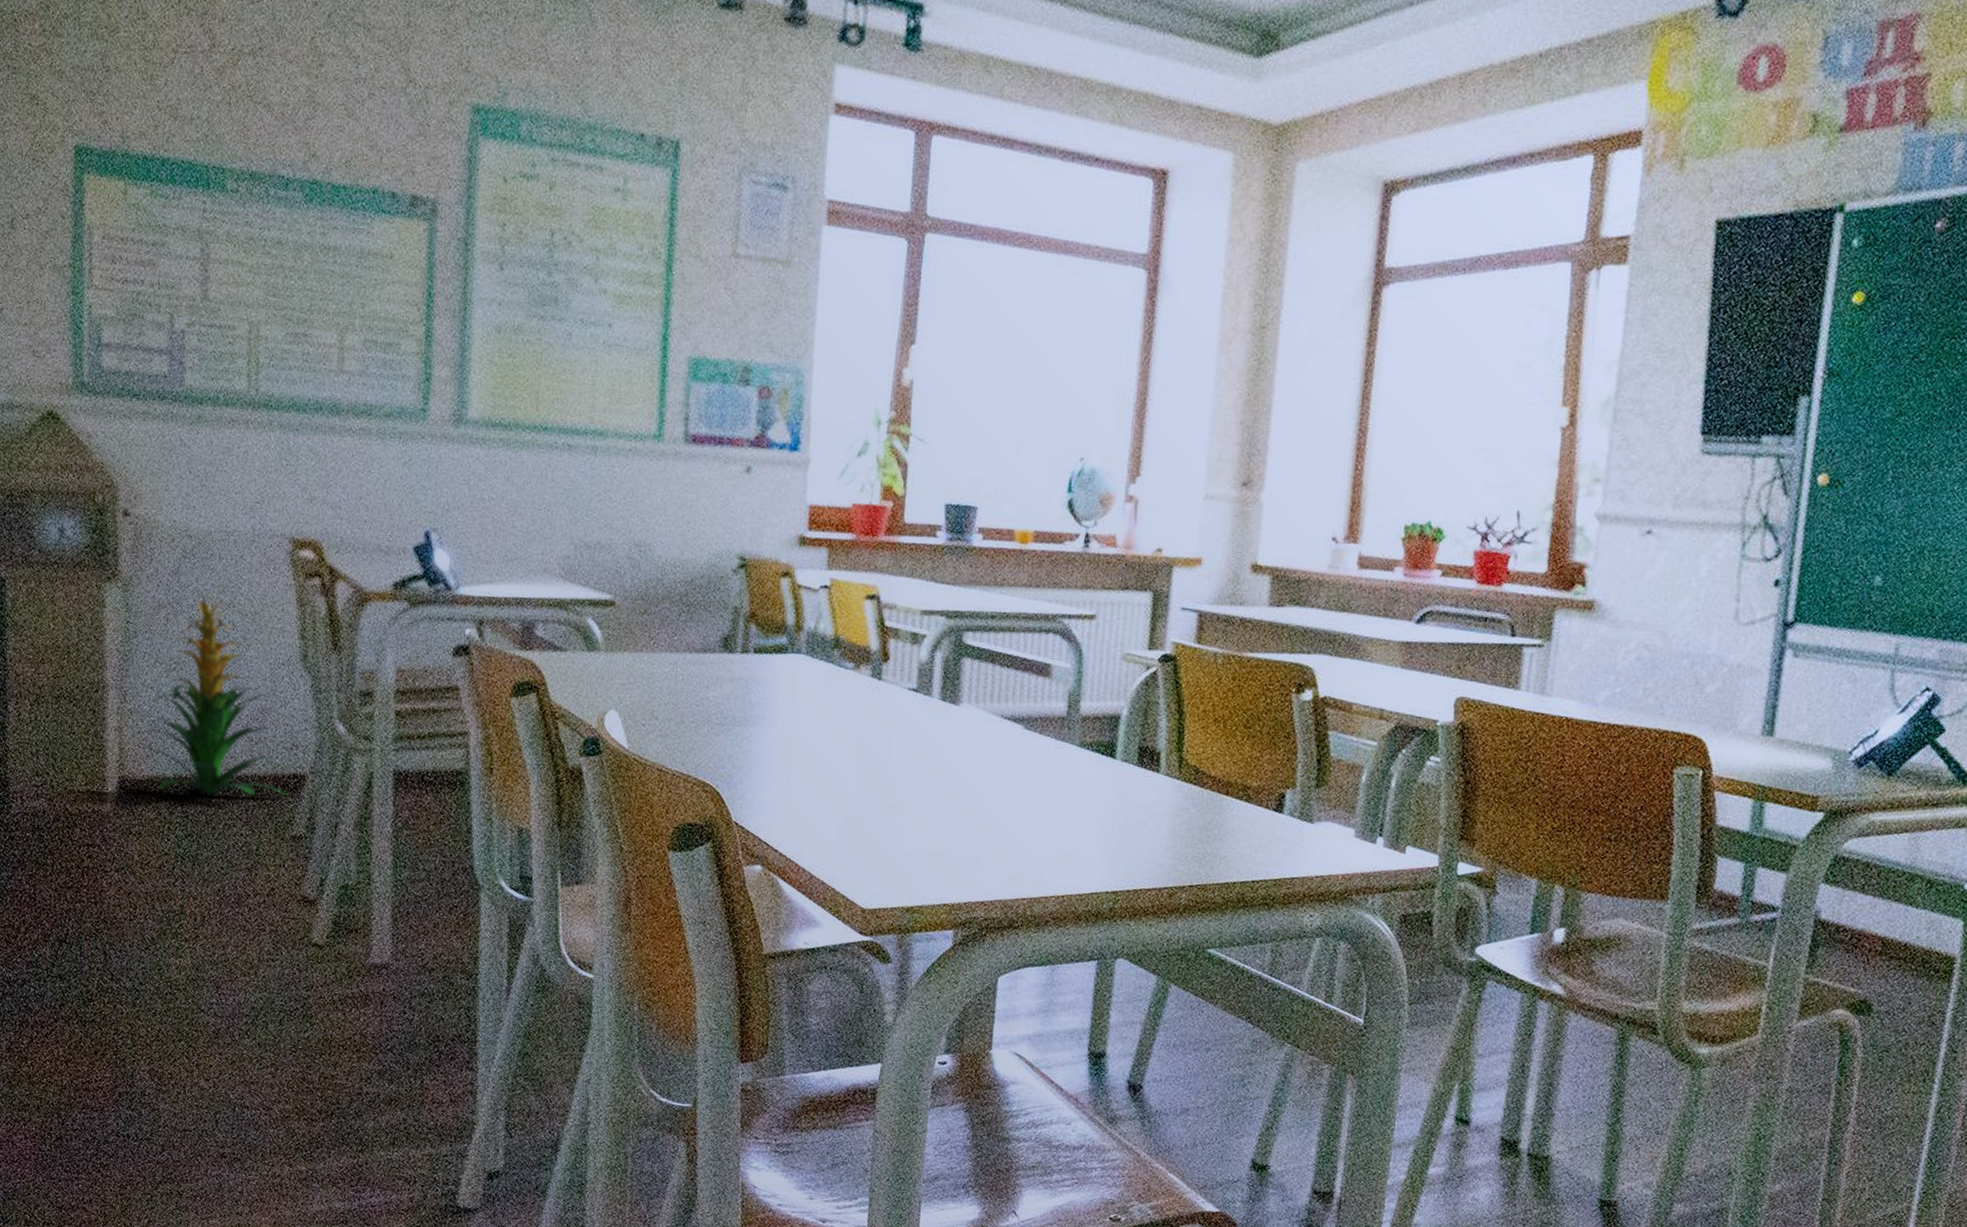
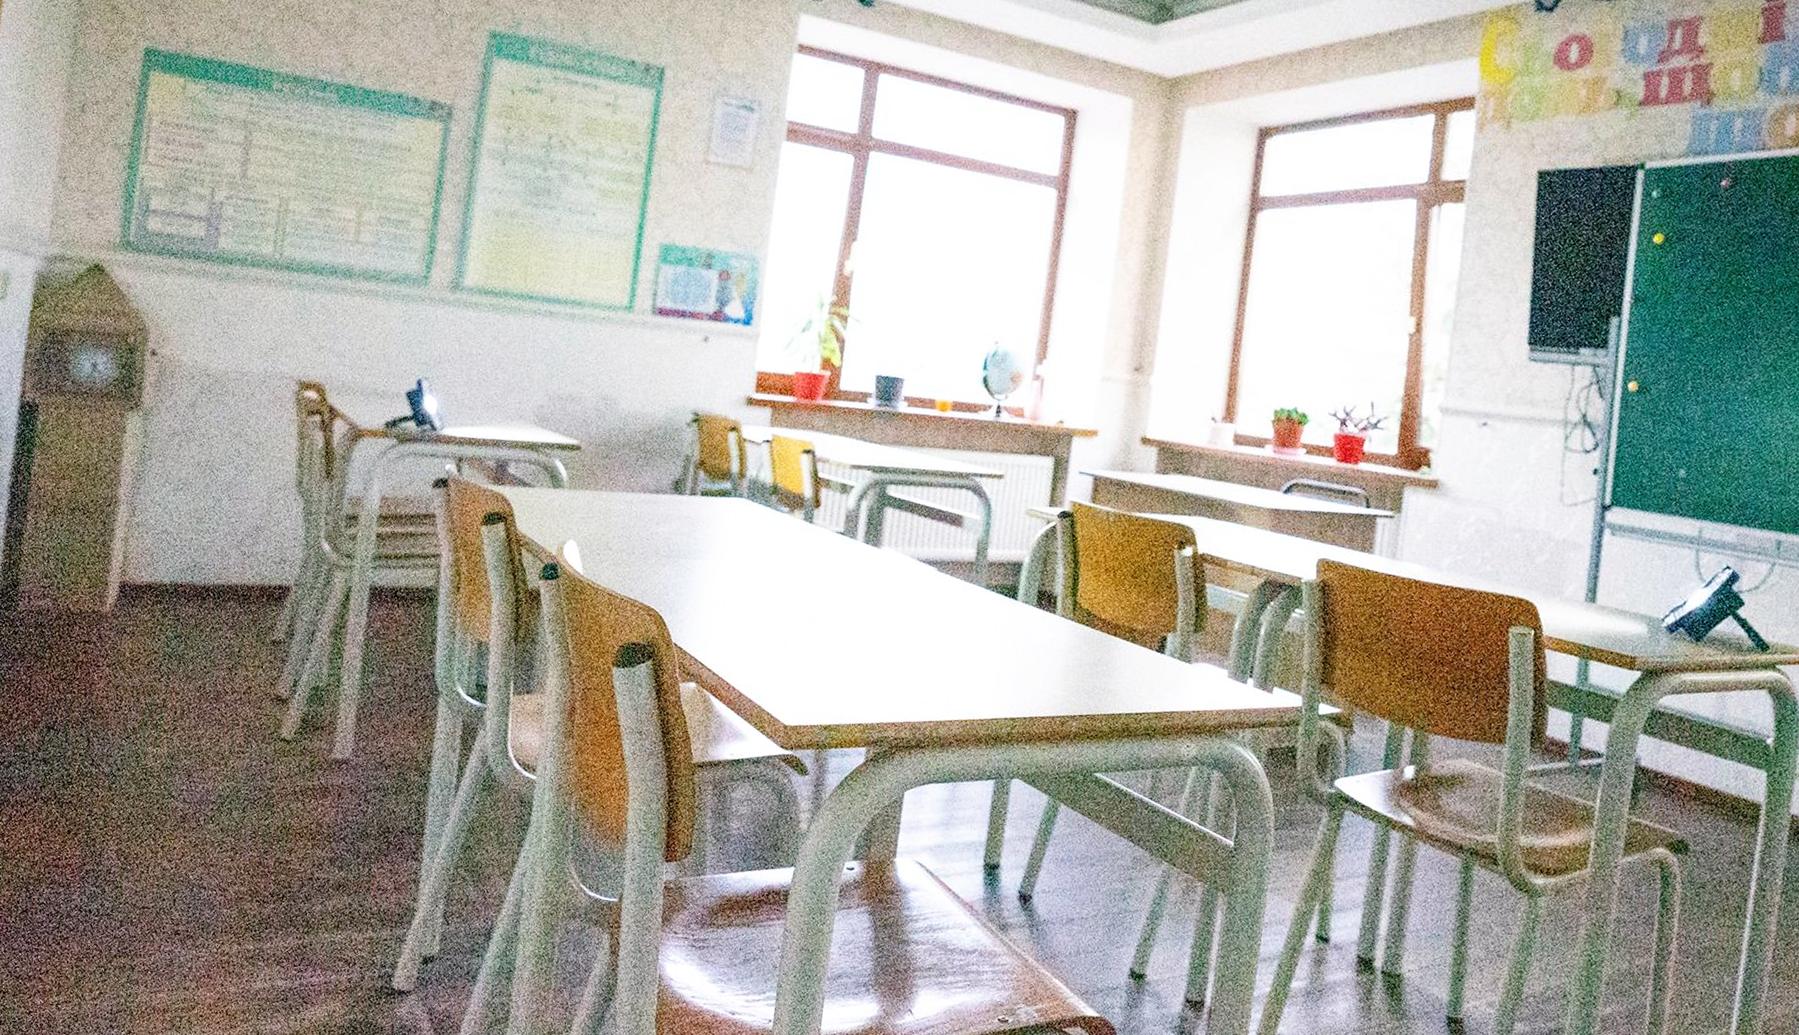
indoor plant: present [132,588,287,797] -> none [136,420,272,605]

